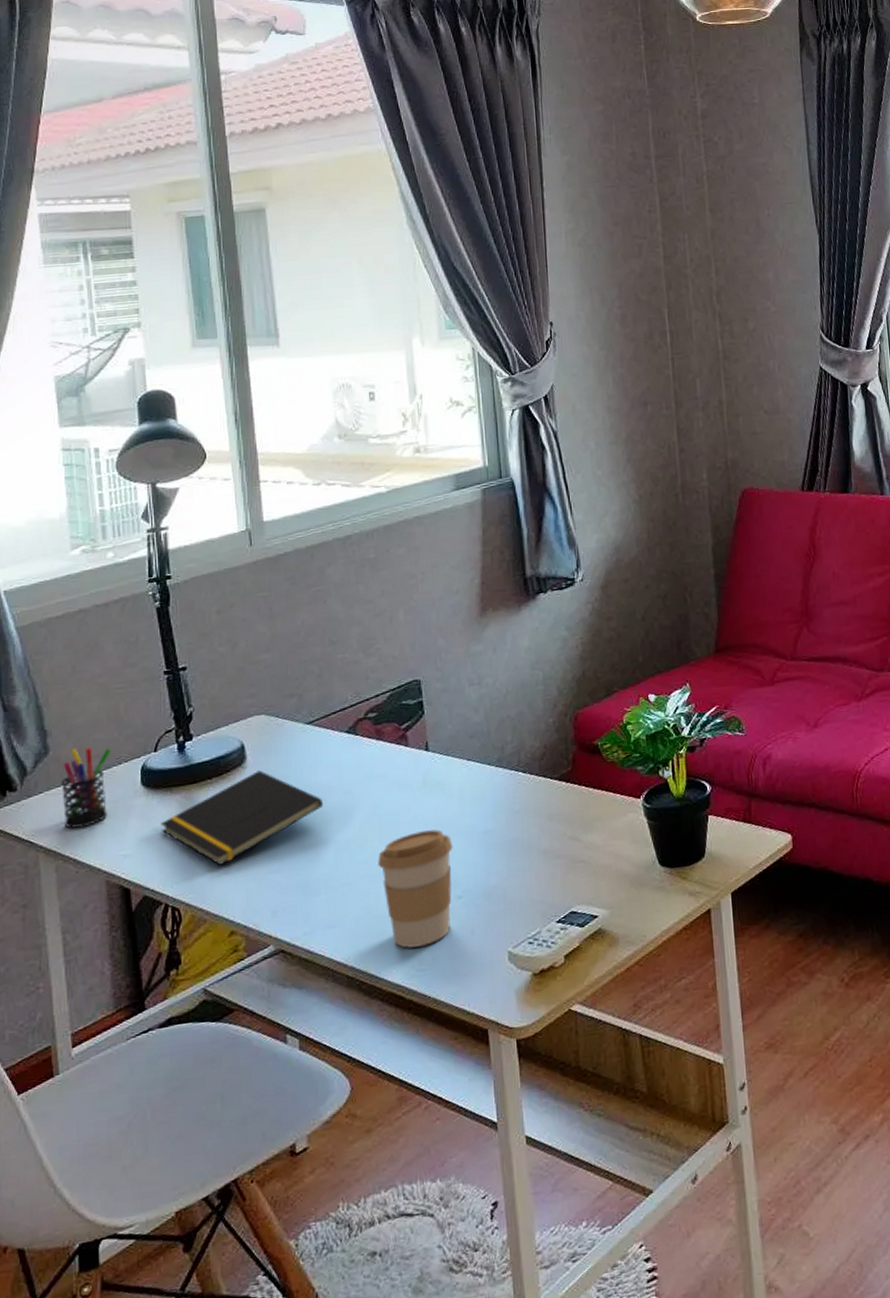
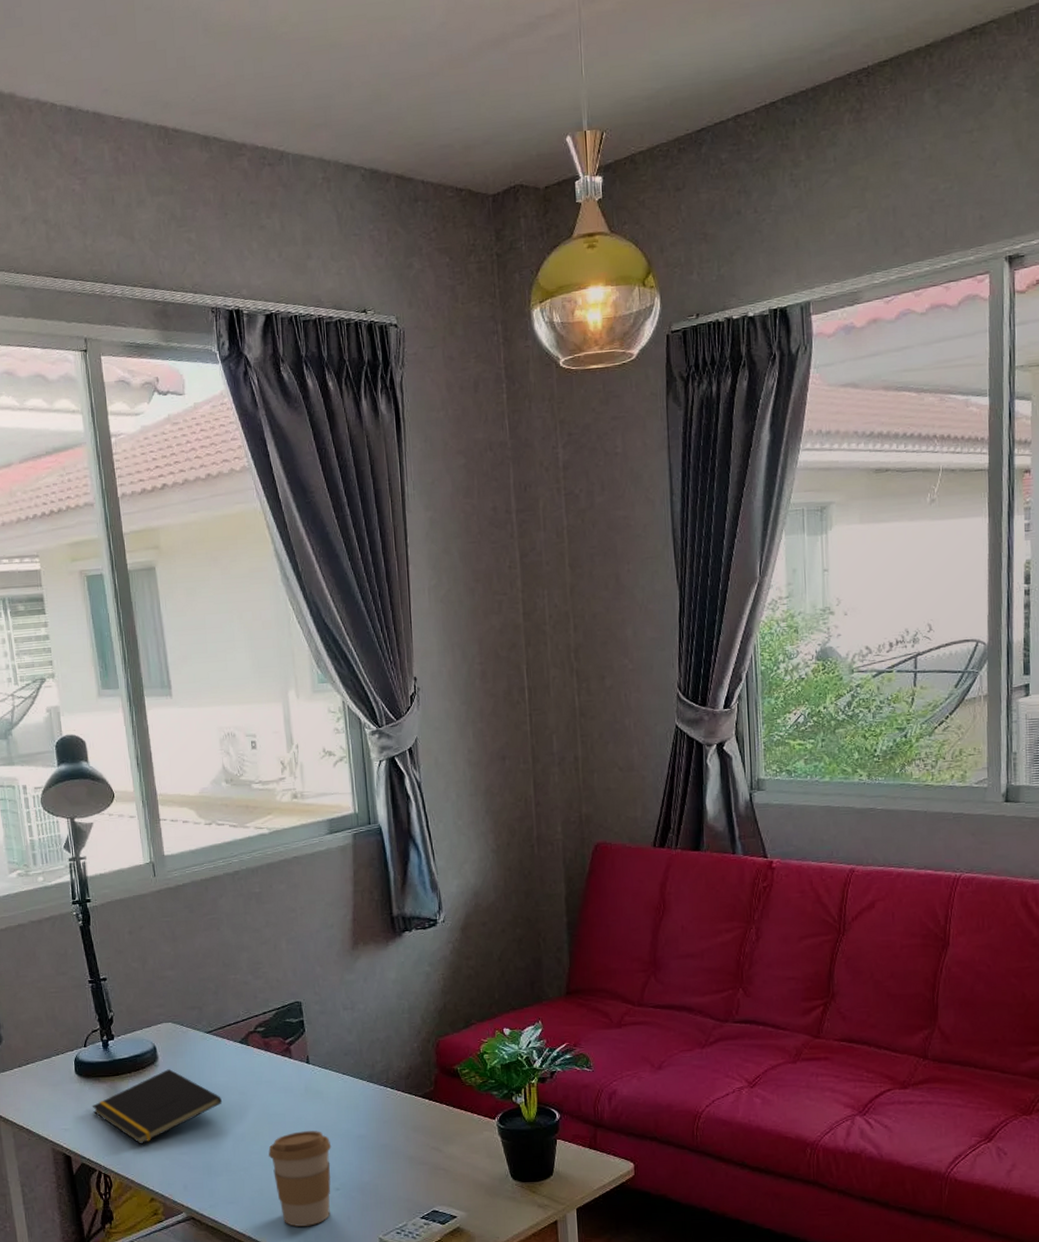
pen holder: present [61,747,111,828] -> none [13,1039,51,1104]

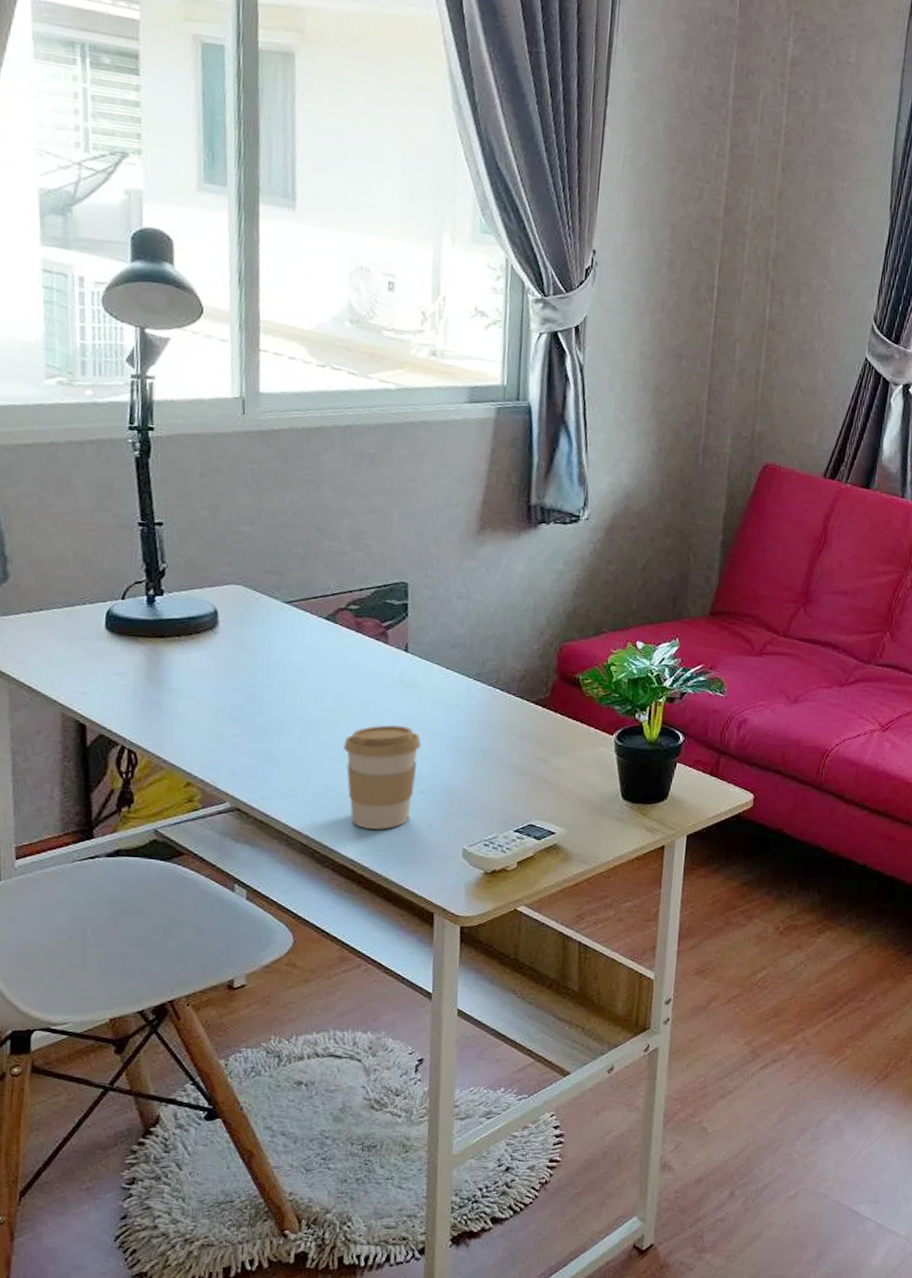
notepad: present [92,1069,222,1144] -> none [123,638,294,720]

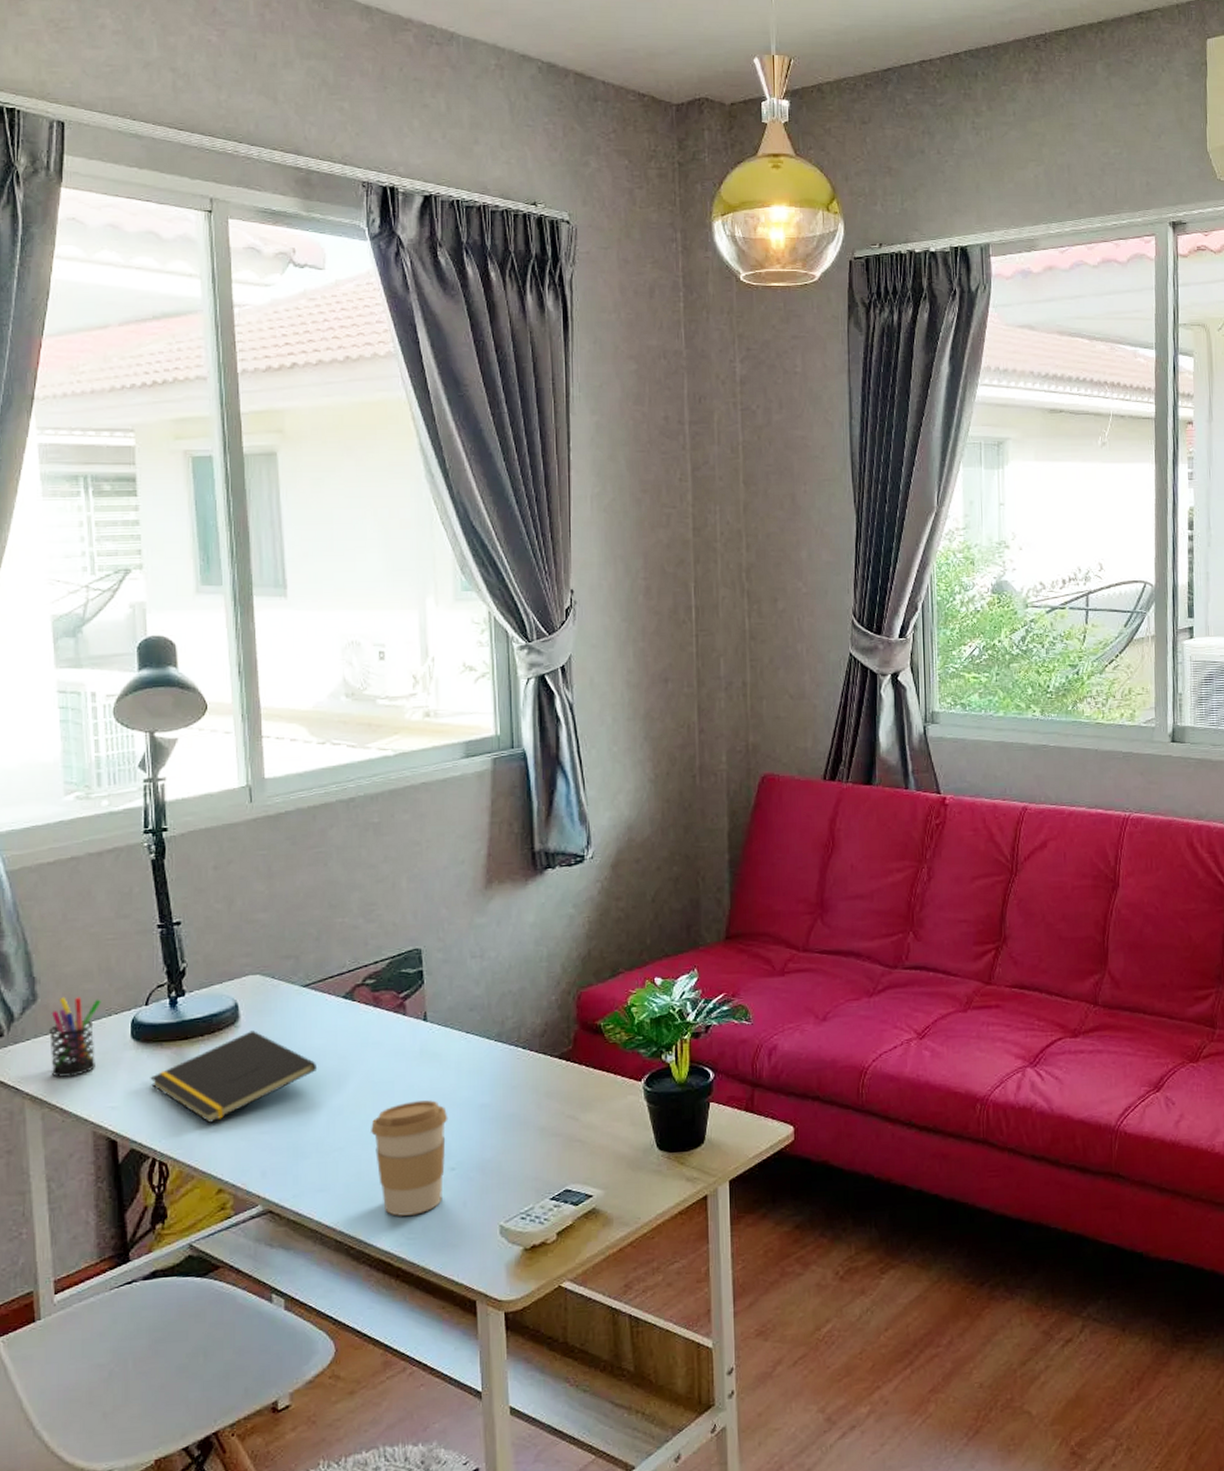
pen holder: none [20,579,76,658] -> present [49,996,101,1077]
notepad: none [123,638,294,720] -> present [150,1031,316,1123]

